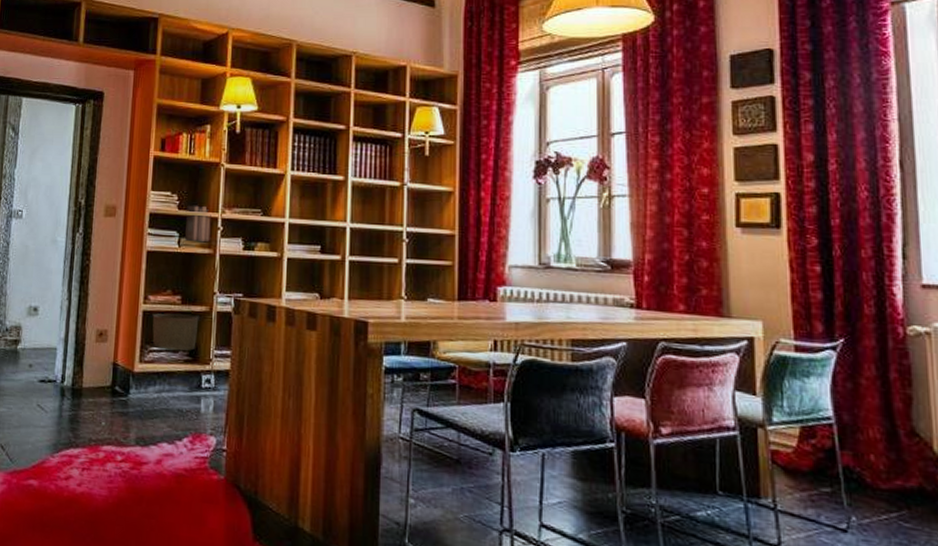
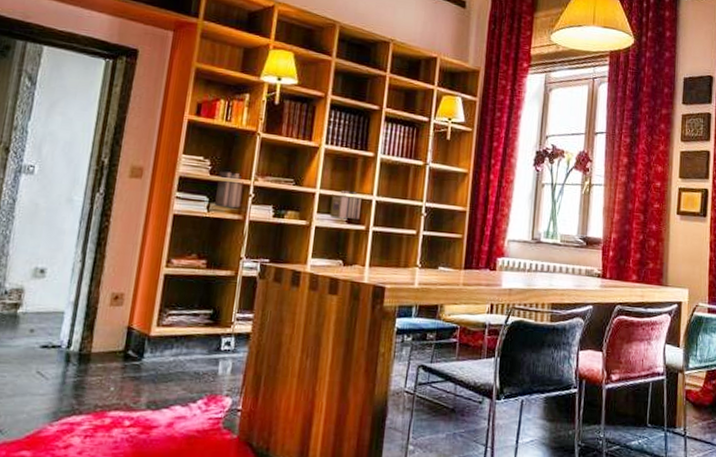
basket: present [152,313,199,351] -> none [173,277,224,315]
books: none [301,218,336,250] -> present [329,190,363,221]

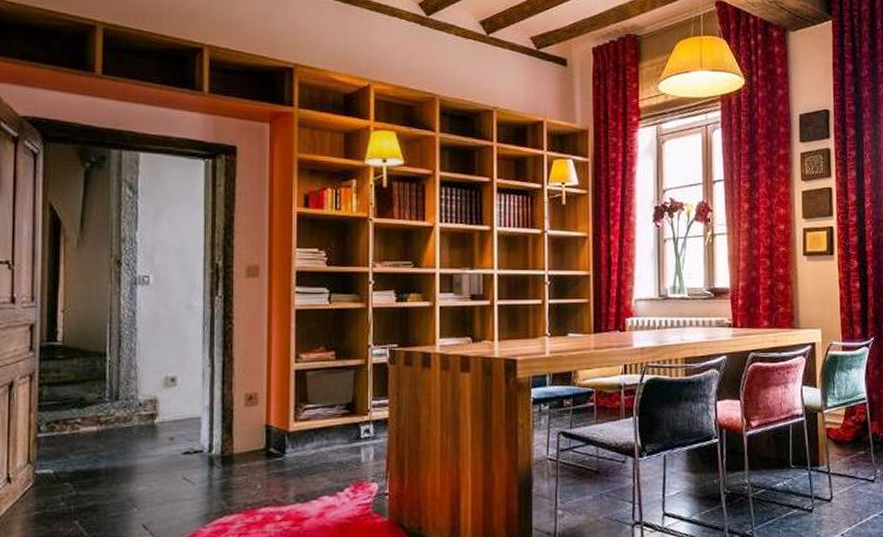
basket: none [173,277,224,315] -> present [305,369,355,406]
books: present [215,171,244,208] -> none [336,260,362,296]

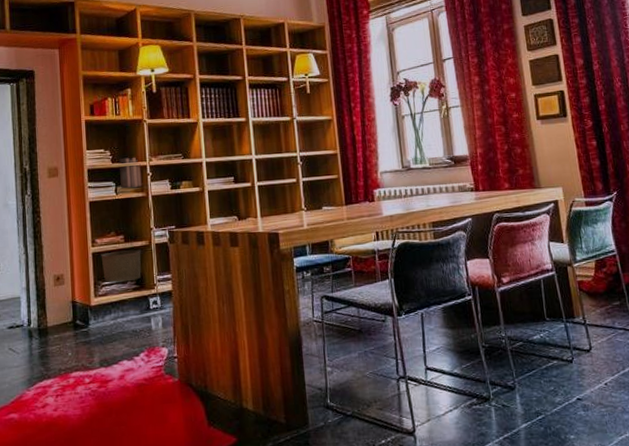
books: none [336,260,362,296] -> present [119,157,142,188]
books: present [452,268,484,296] -> none [217,155,245,181]

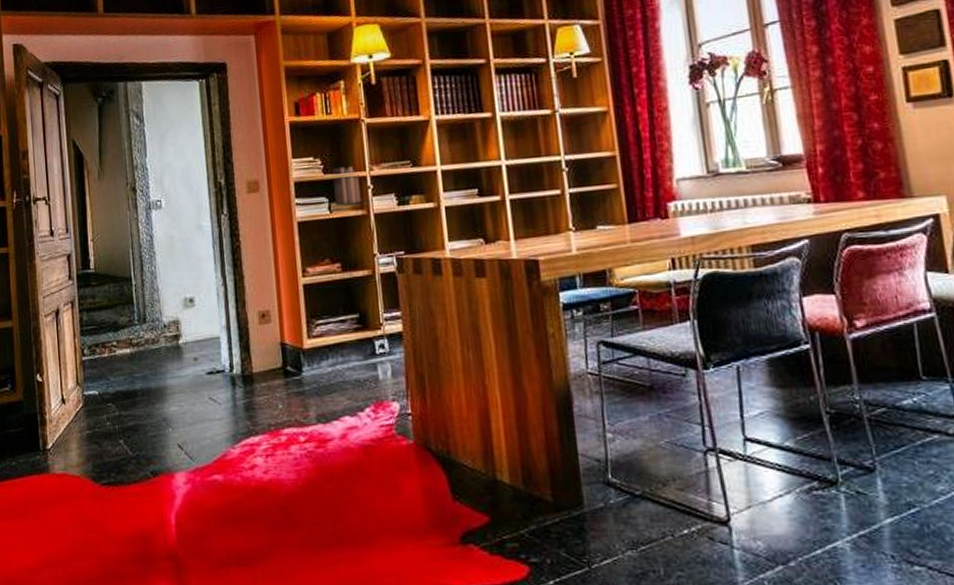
basket: present [101,249,141,283] -> none [313,280,364,322]

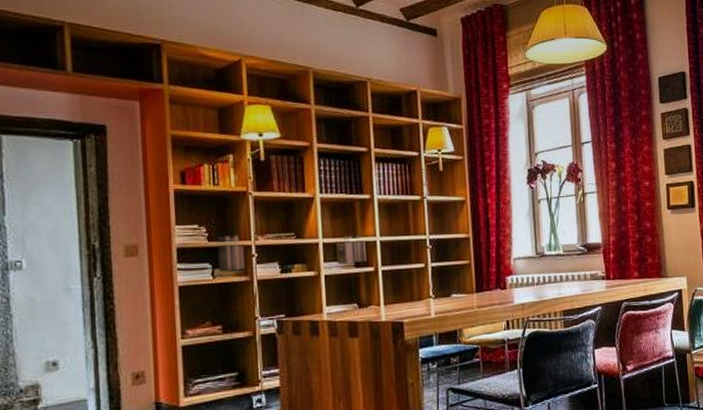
books: none [455,160,493,194] -> present [335,236,368,265]

